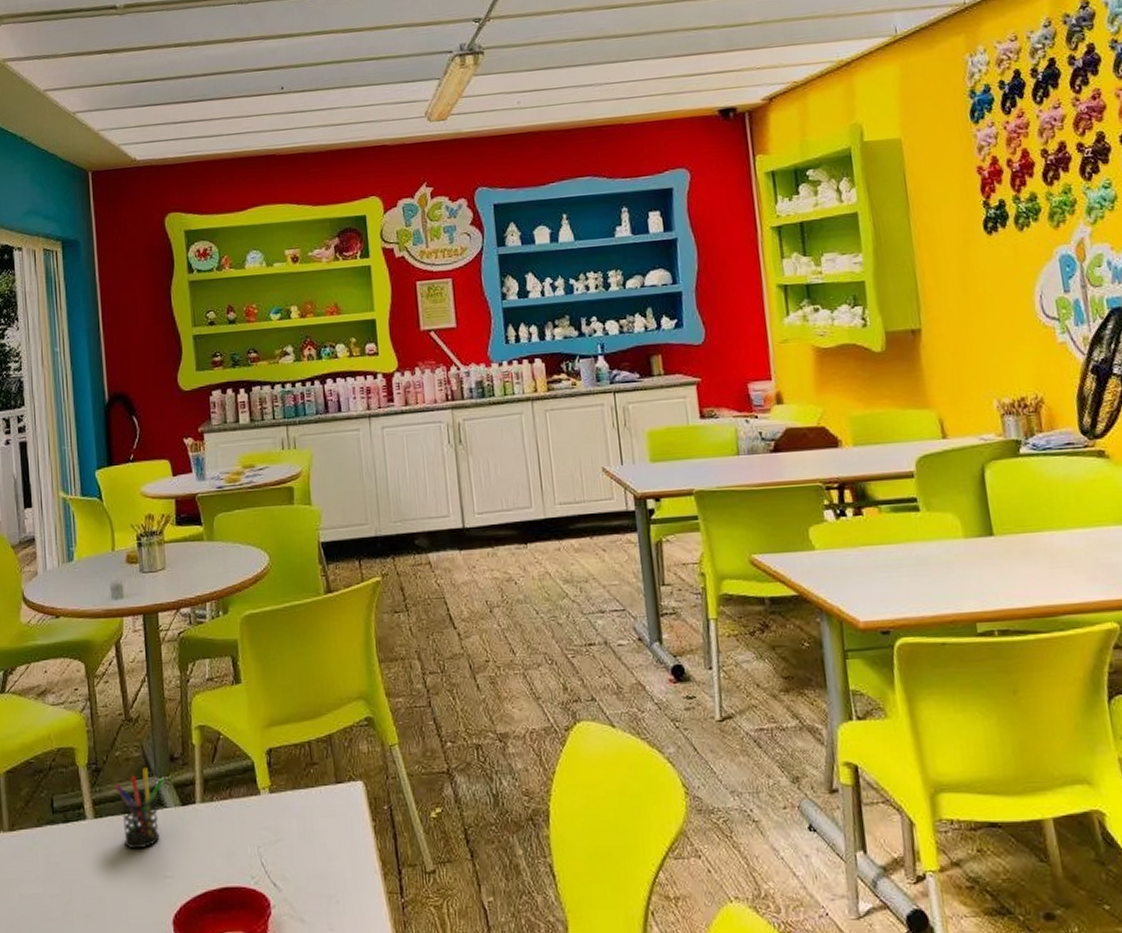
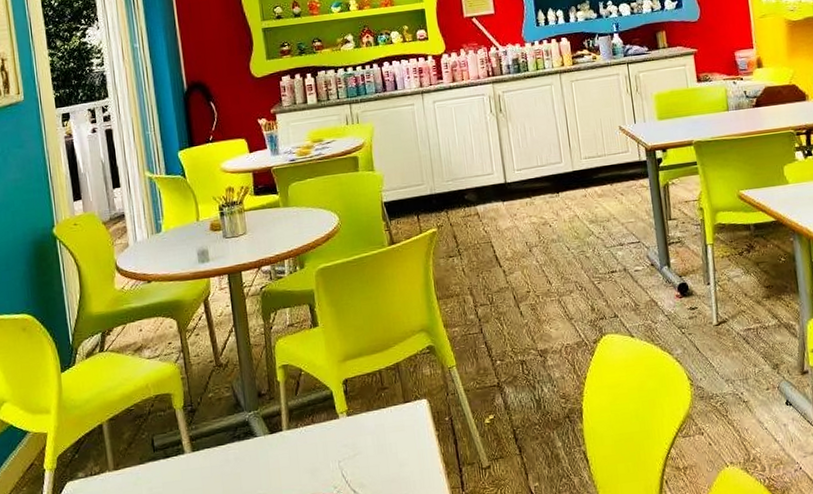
pen holder: present [115,767,164,850] -> none [209,404,253,475]

